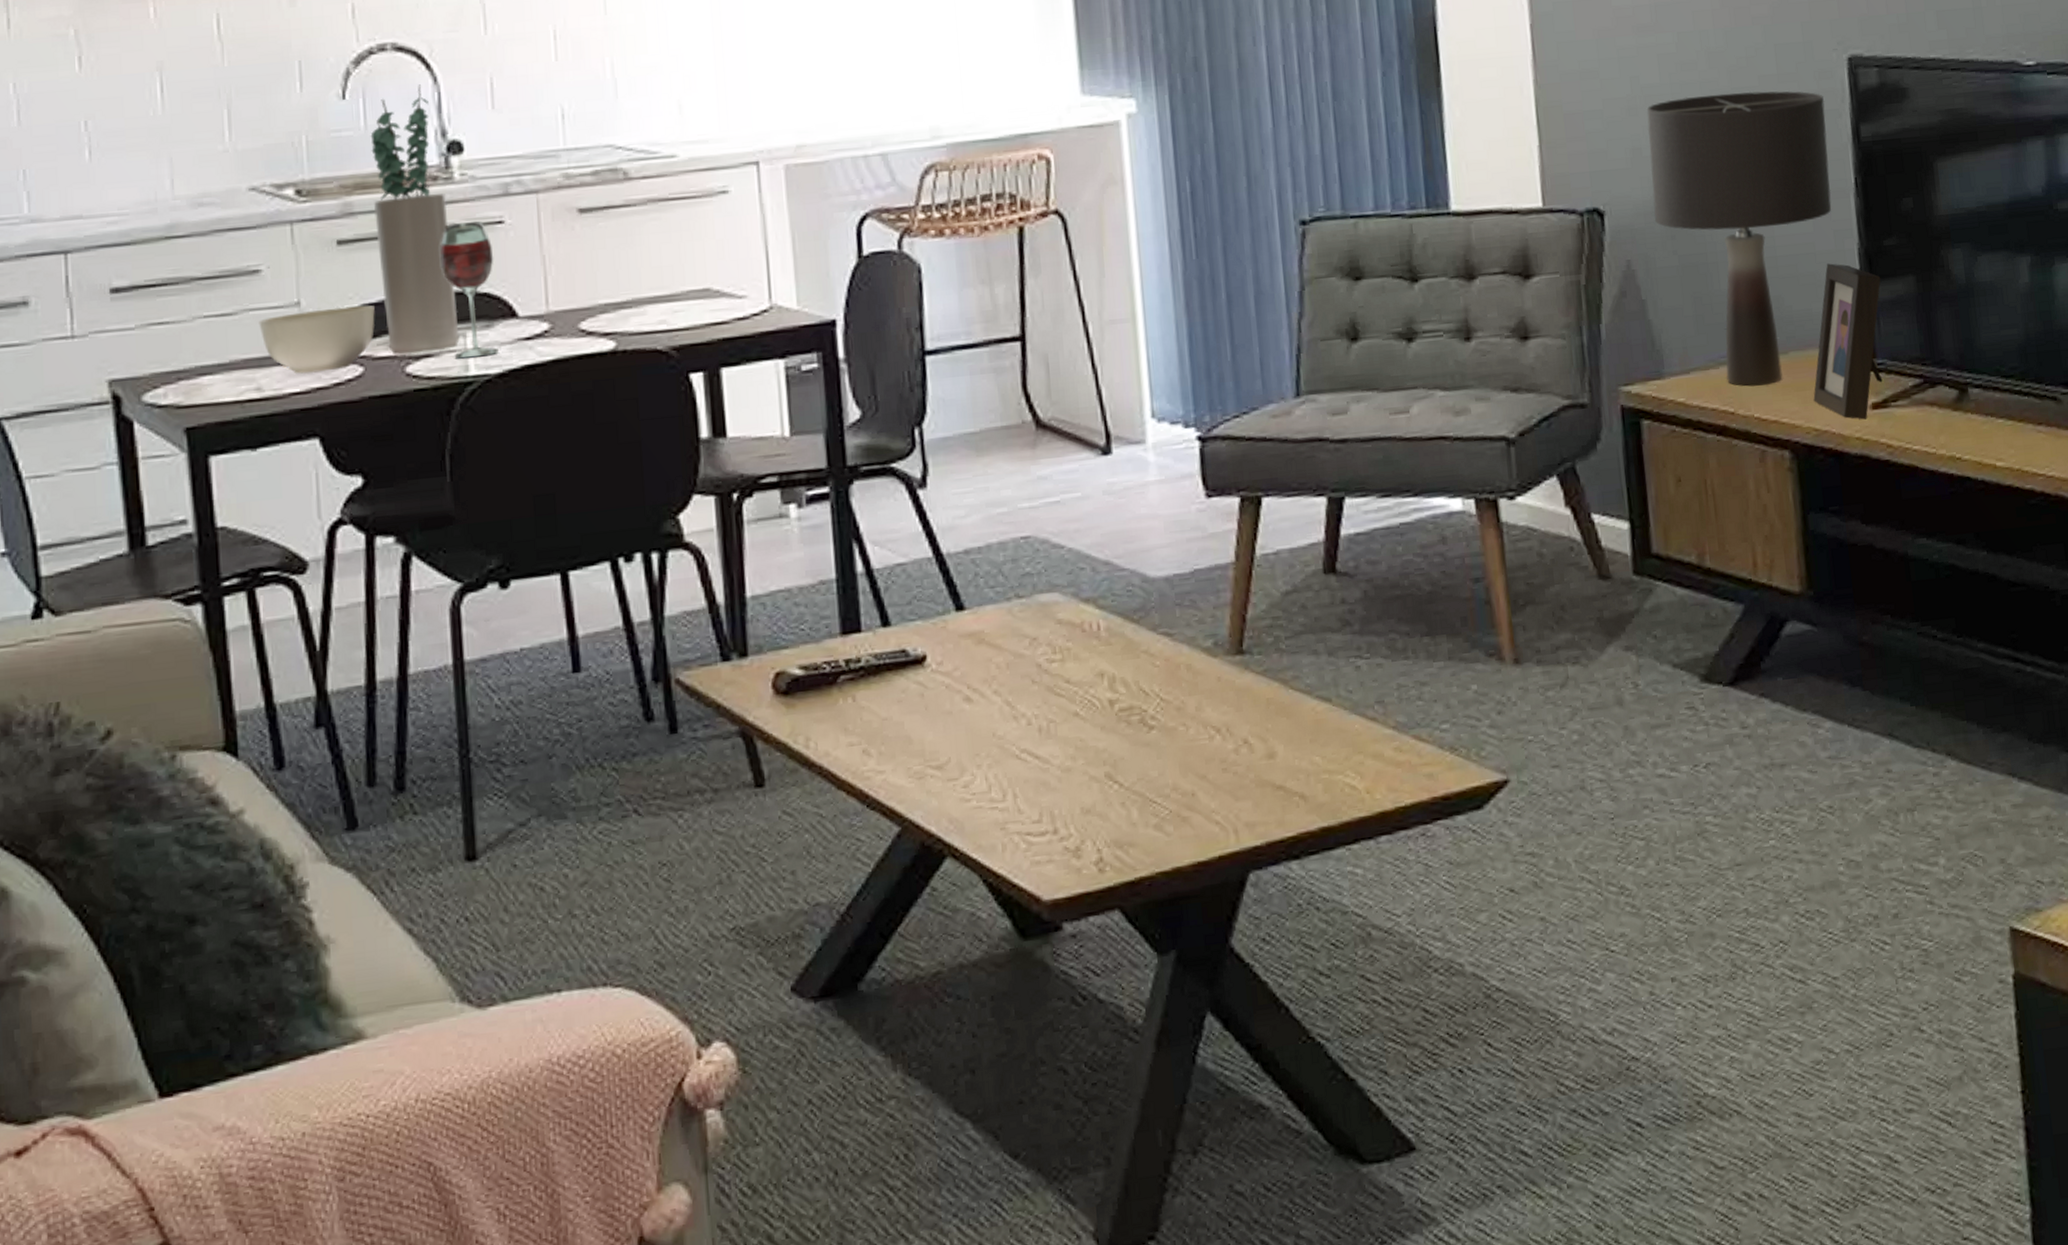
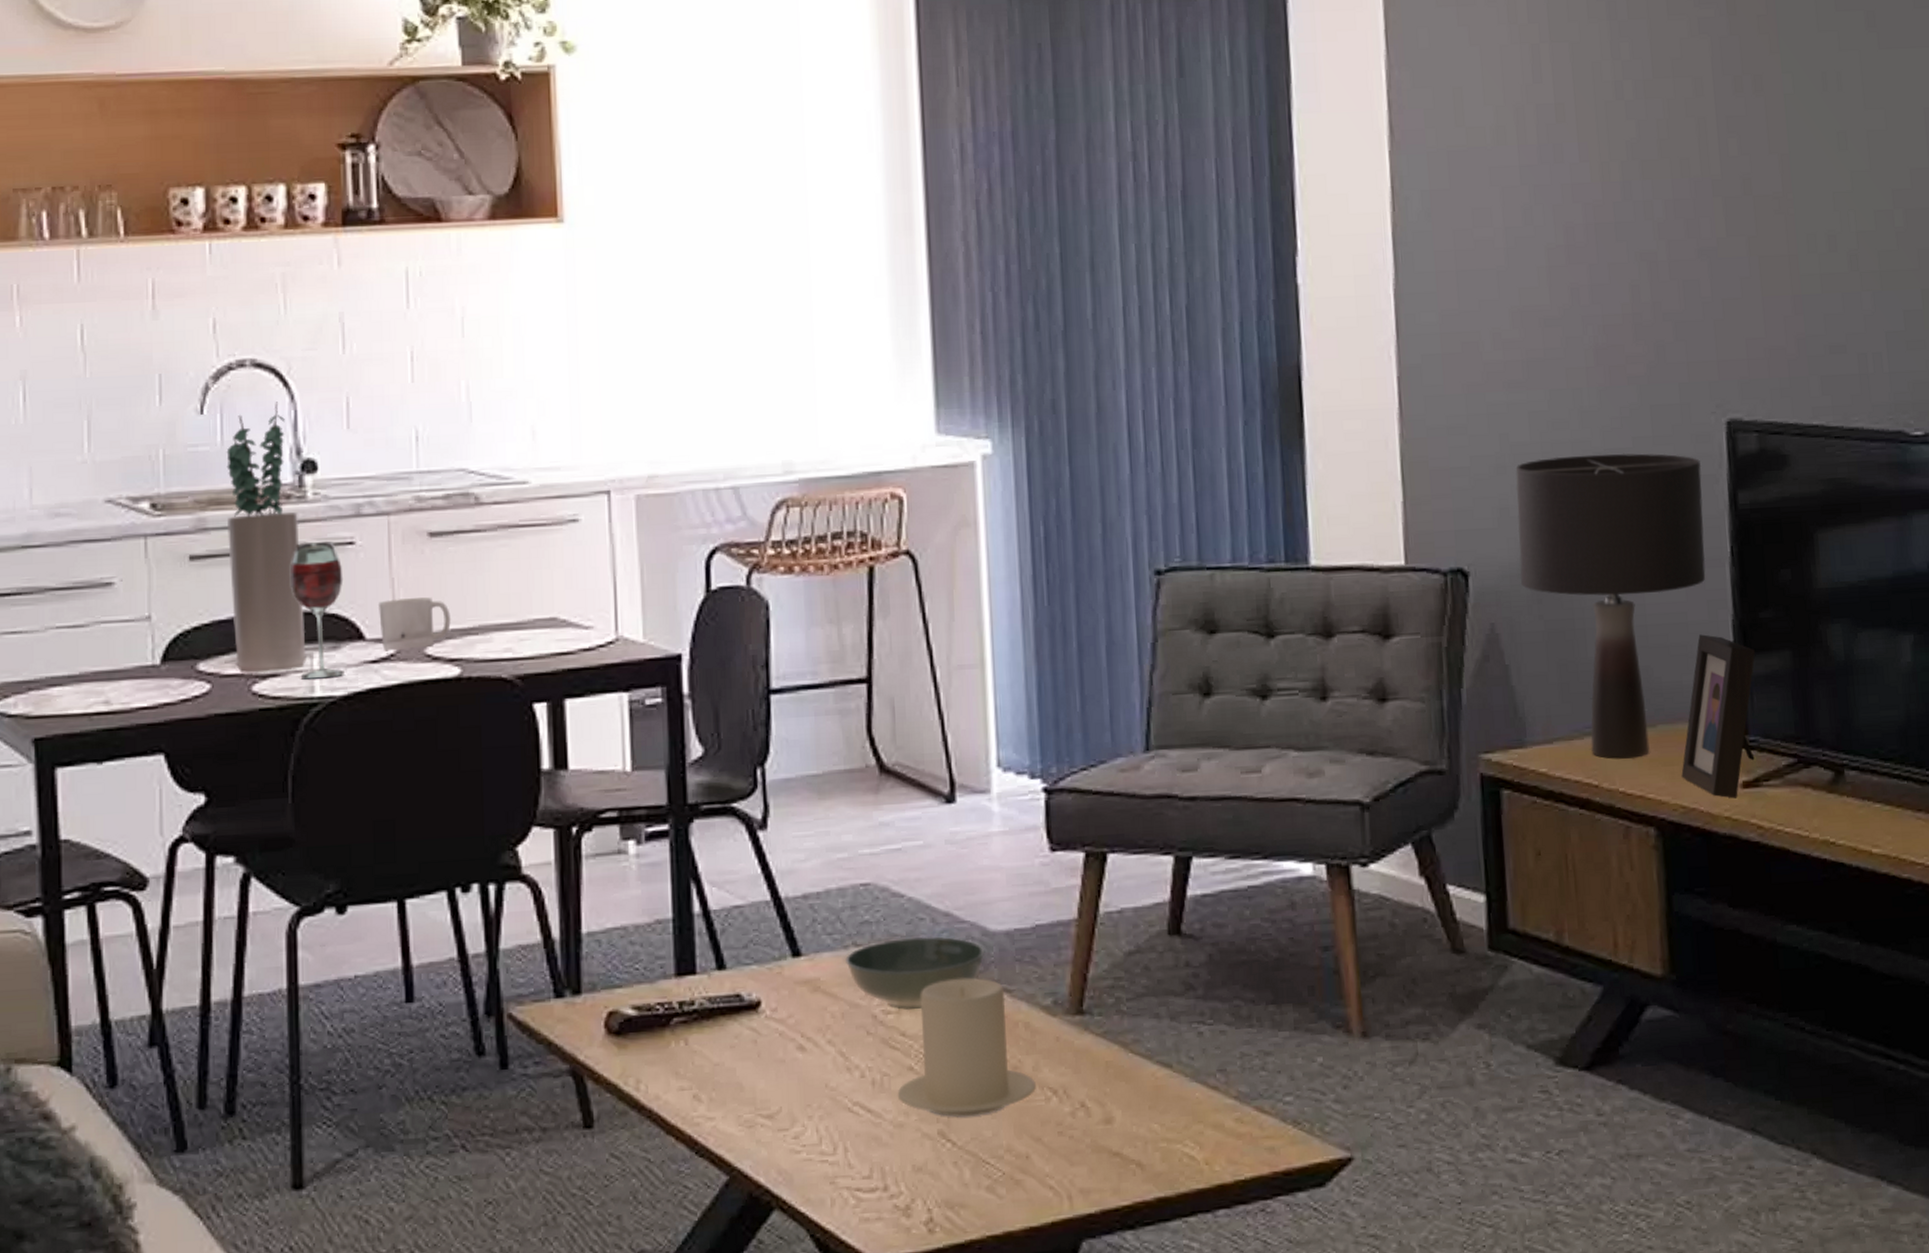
bowl: present [258,305,375,374] -> none [109,621,224,689]
mug: none [530,273,604,331] -> present [379,597,451,654]
bowl: none [1008,585,1146,658] -> present [845,936,985,1011]
candle: none [1063,623,1200,759] -> present [897,978,1036,1117]

